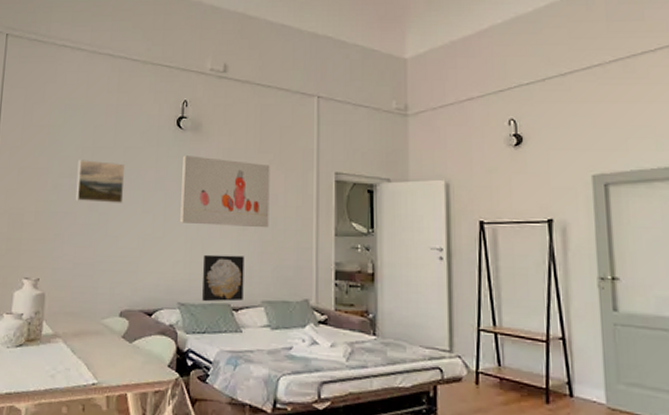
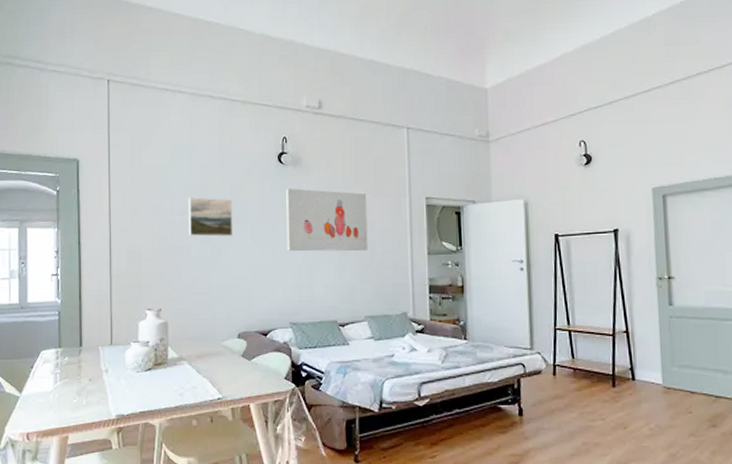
wall art: present [202,254,245,302] -> none [310,277,349,320]

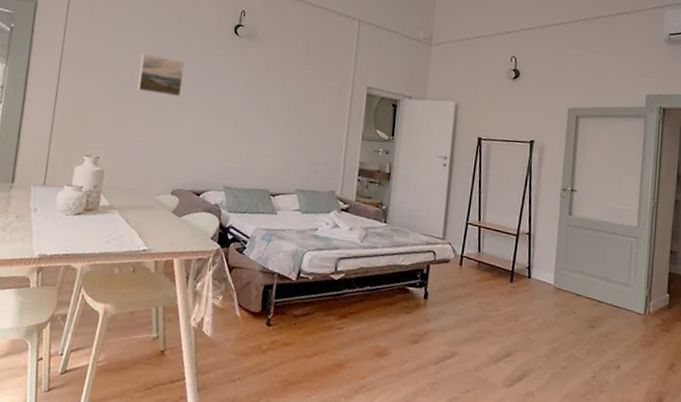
wall art: present [286,188,368,252] -> none [231,59,313,129]

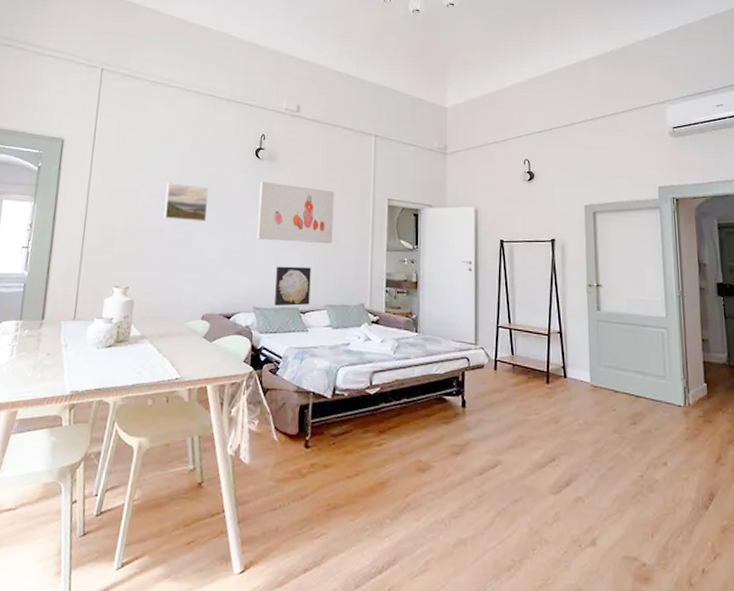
wall art: none [231,59,313,129] -> present [257,181,335,244]
wall art: none [245,147,285,188] -> present [274,266,311,306]

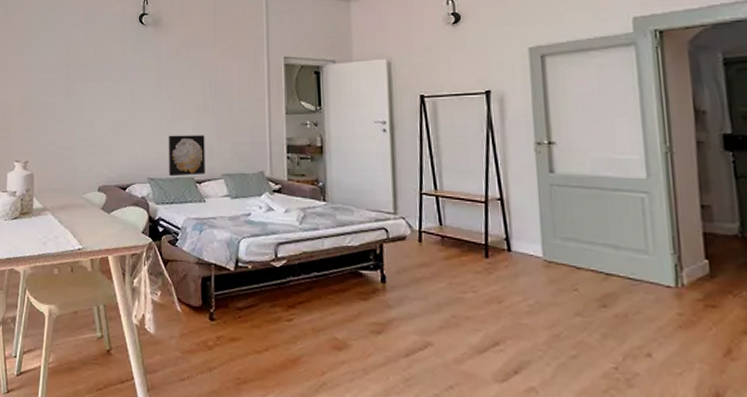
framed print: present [163,183,209,221] -> none [54,56,96,94]
wall art: present [257,181,335,244] -> none [146,48,225,110]

